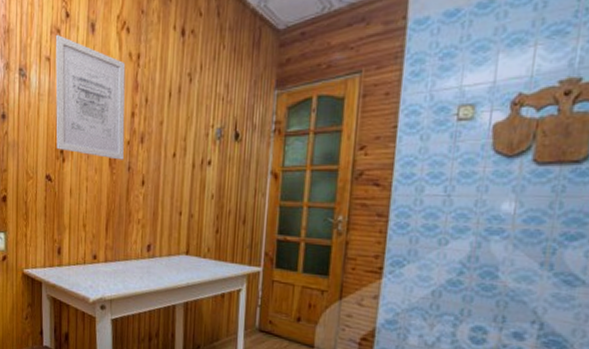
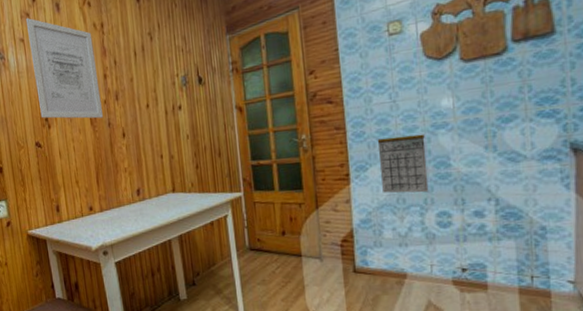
calendar: none [416,221,476,303] -> present [377,123,429,194]

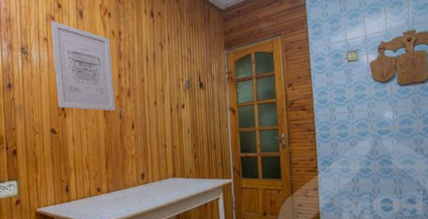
calendar: present [377,123,429,194] -> none [338,129,376,184]

